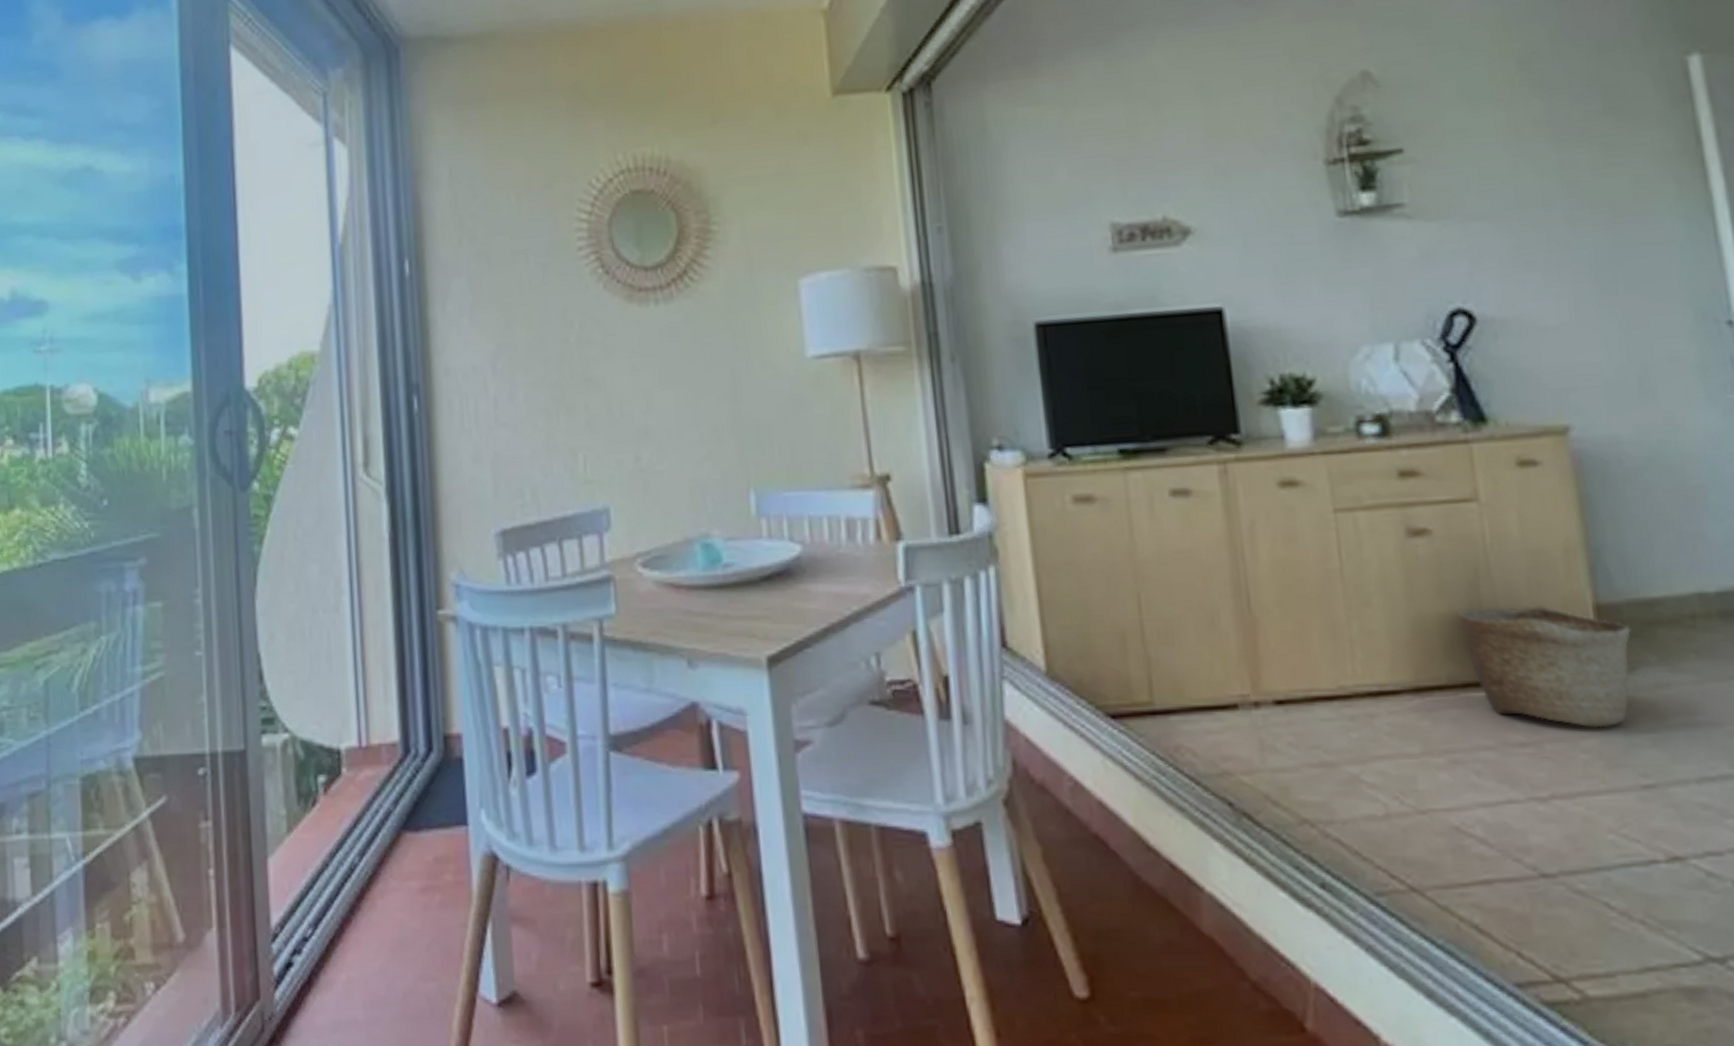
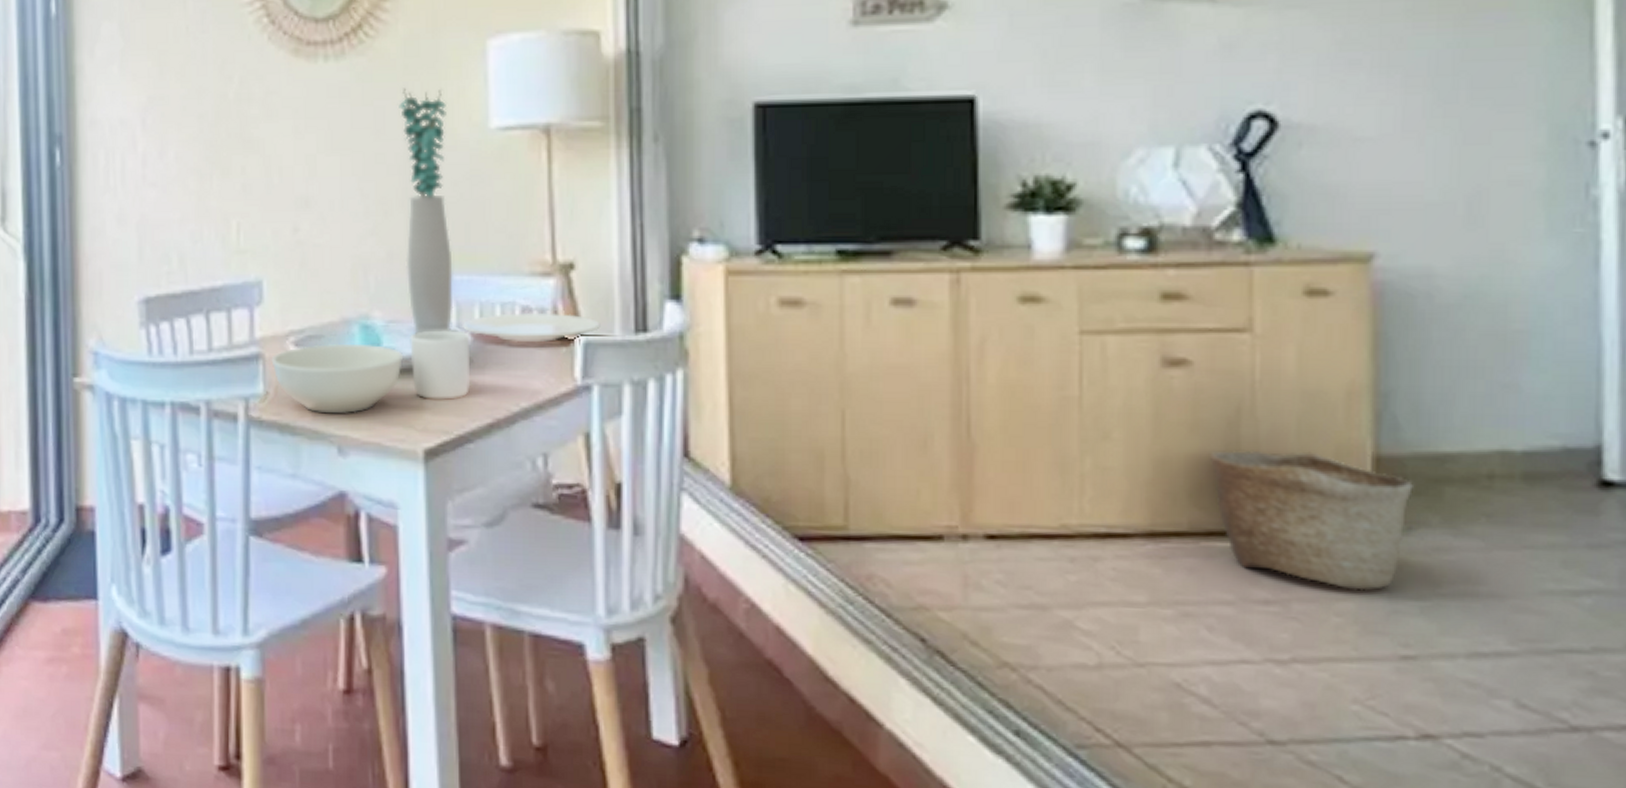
bowl: none [621,561,743,628] -> present [271,343,404,413]
vase: none [724,325,785,549] -> present [399,88,454,334]
mug: none [747,543,806,609] -> present [410,330,471,400]
plate: none [794,521,918,551] -> present [463,312,601,343]

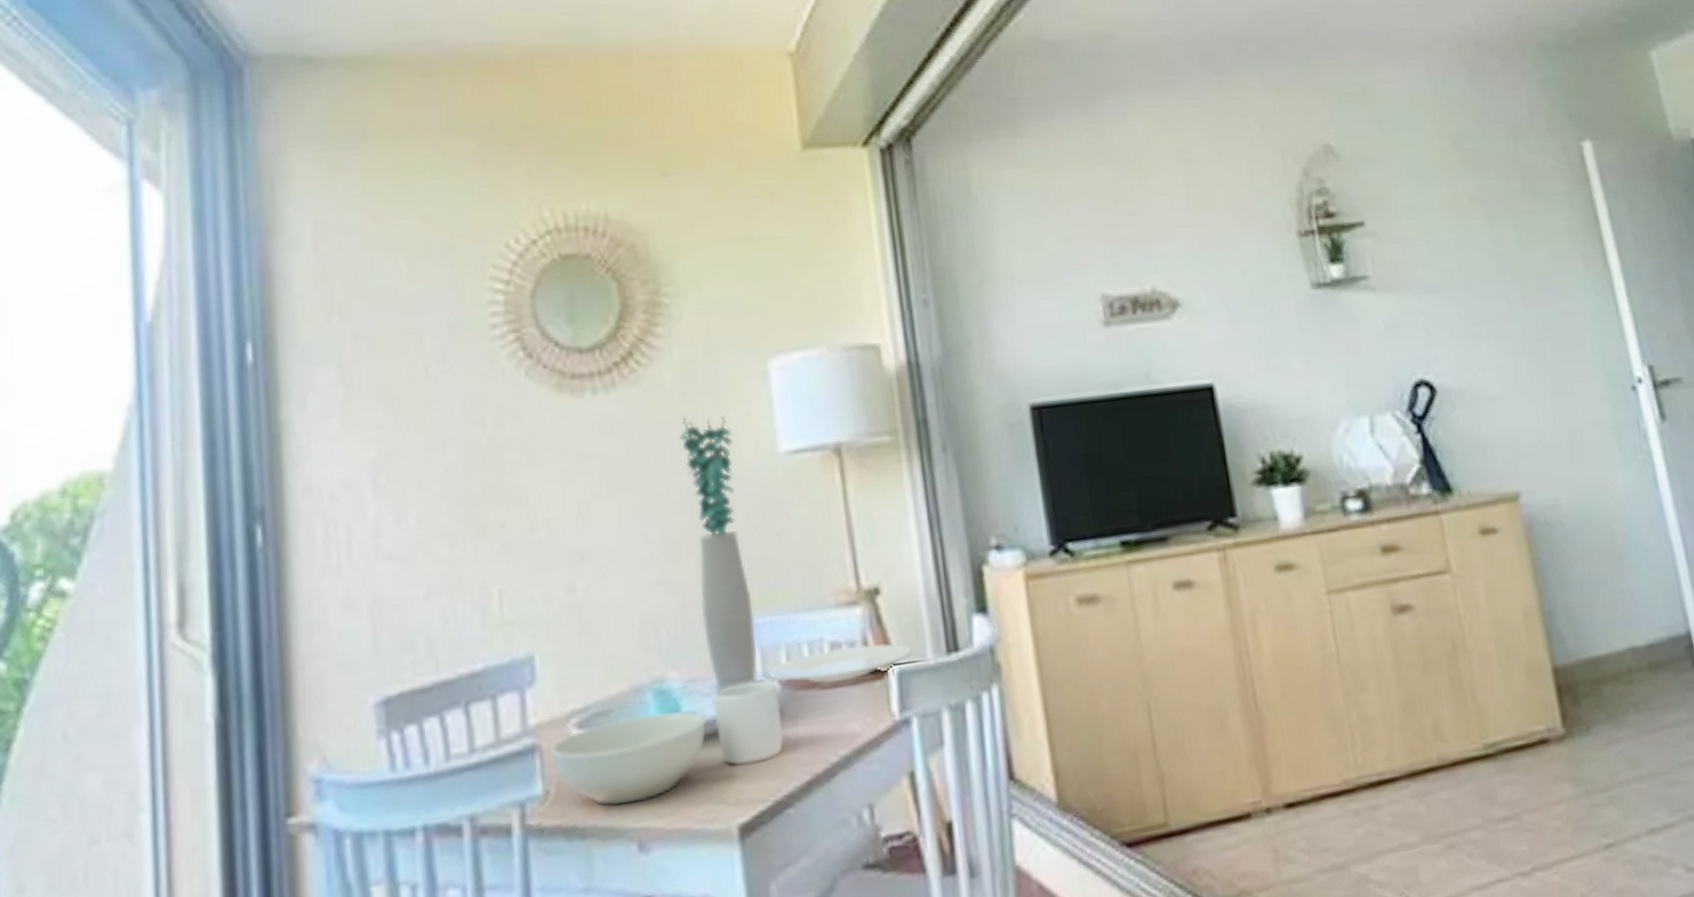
basket: present [1209,450,1415,591] -> none [1440,673,1587,793]

